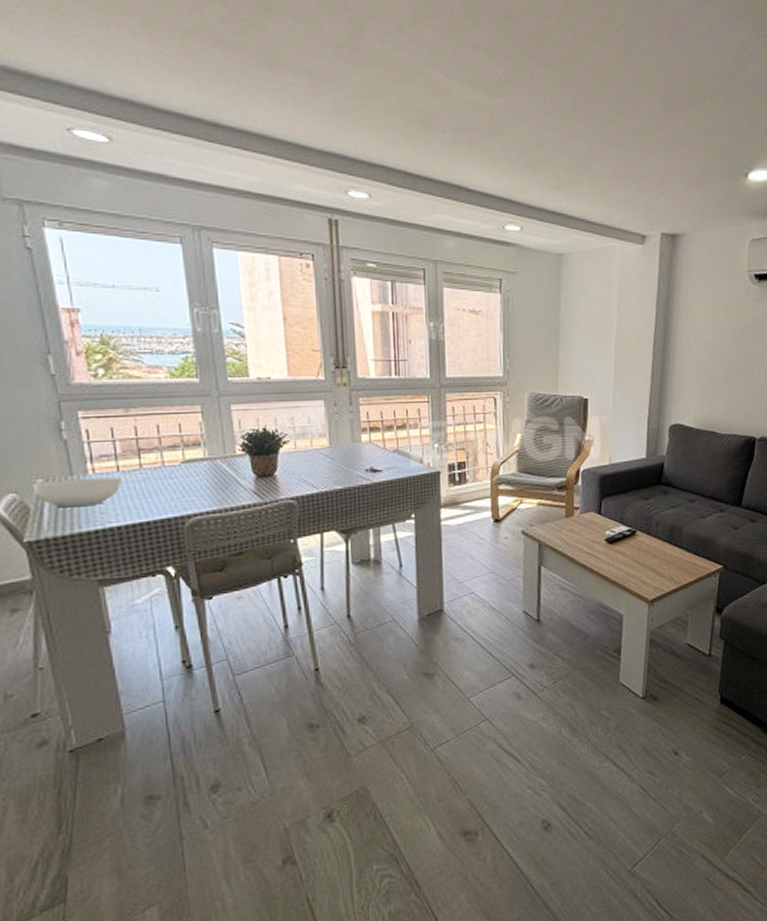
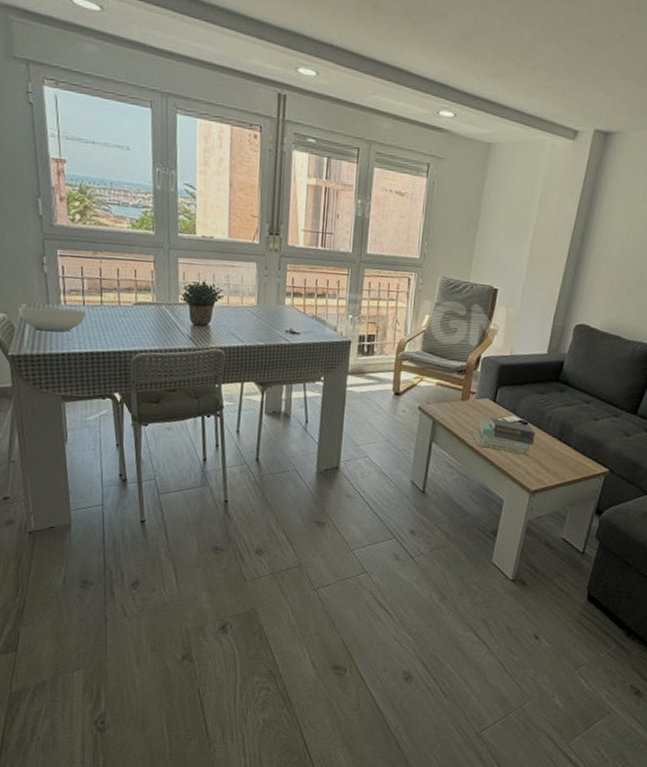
books: none [582,531,646,565] -> present [473,418,535,455]

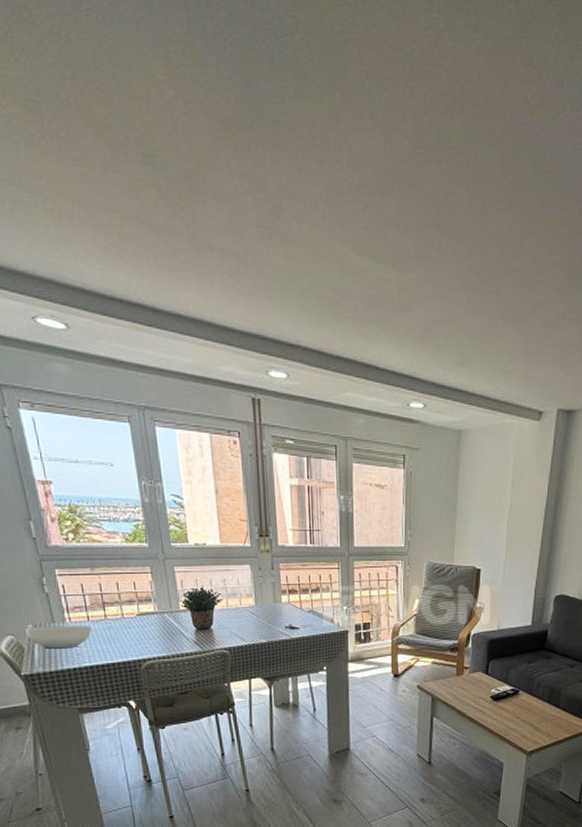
books: present [473,418,535,455] -> none [470,689,527,720]

